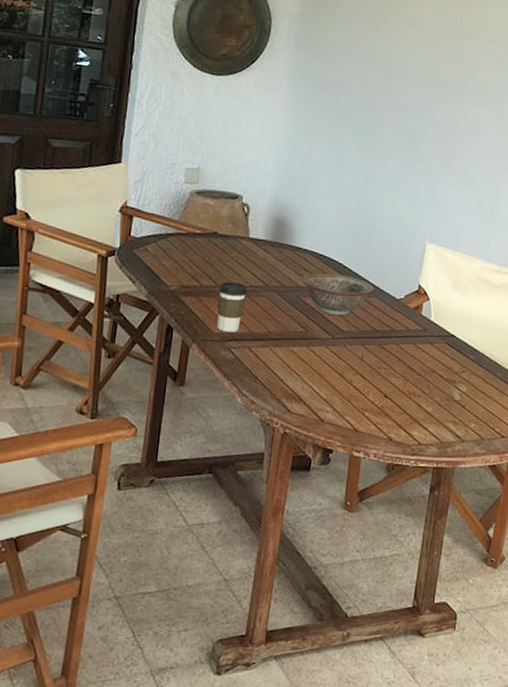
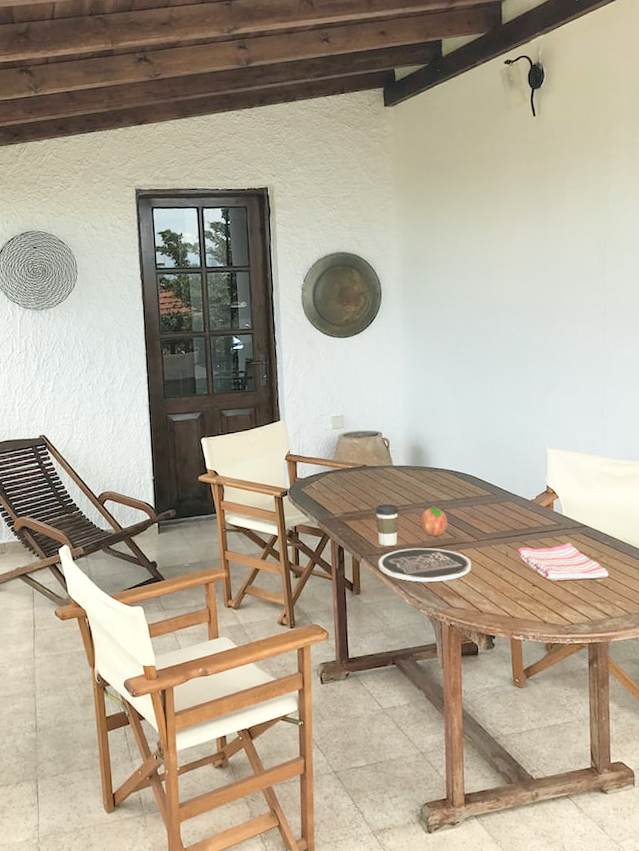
plate: none [211,337,321,381] -> present [378,547,472,582]
fruit: none [270,289,302,327] -> present [421,504,448,536]
decorative bowl: present [301,273,374,316] -> none [443,486,508,521]
dish towel: none [373,351,468,396] -> present [517,542,609,581]

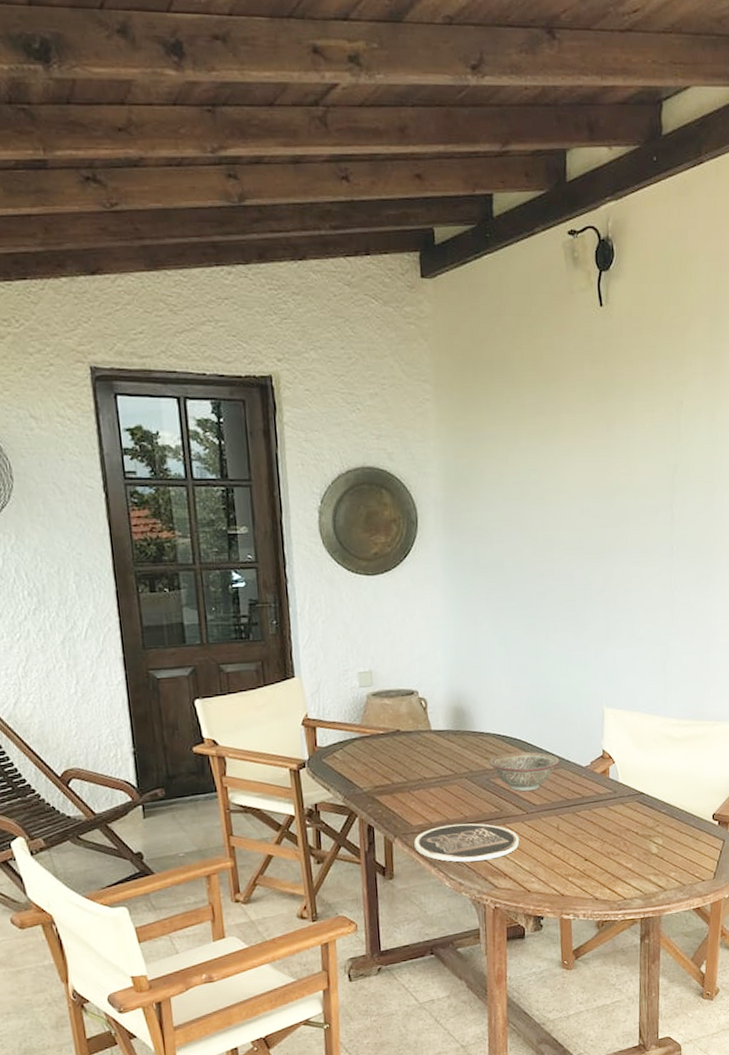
coffee cup: present [374,503,399,546] -> none [410,774,439,823]
fruit: present [421,504,448,536] -> none [463,774,494,810]
decorative bowl: none [443,486,508,521] -> present [488,752,560,792]
dish towel: present [517,542,609,581] -> none [569,812,664,854]

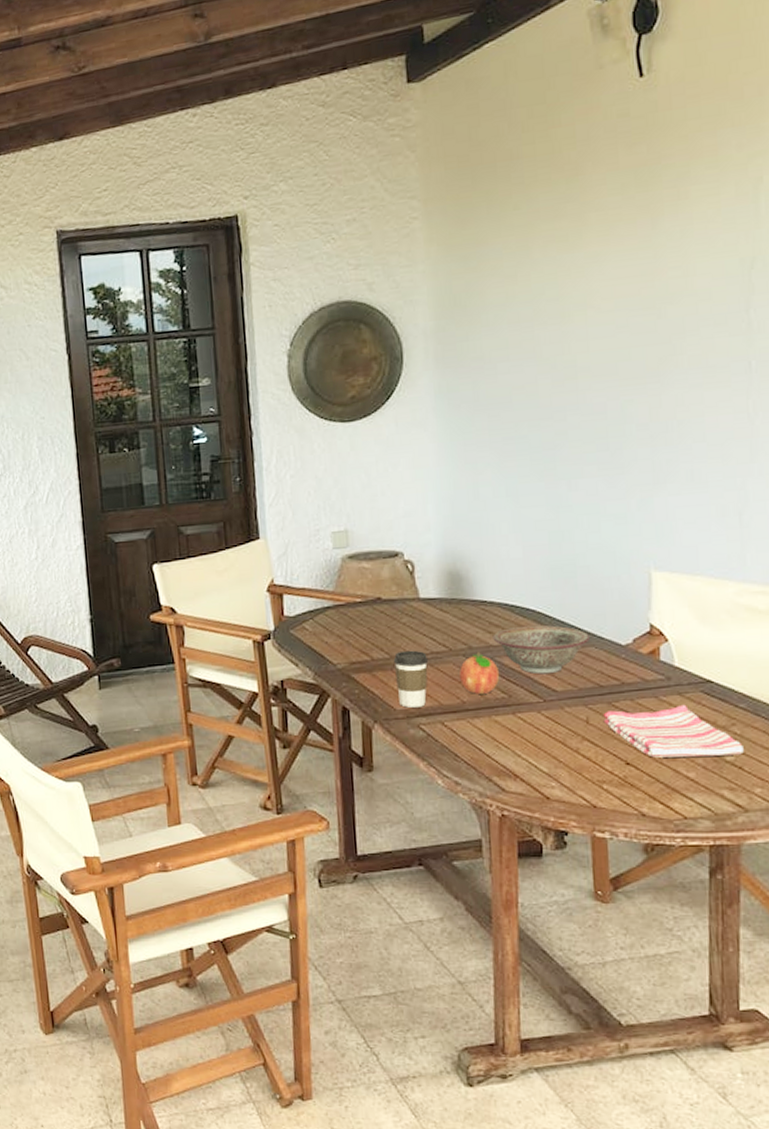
coffee cup: none [410,774,439,823] -> present [393,650,429,708]
plate: present [414,823,520,862] -> none [398,710,535,757]
fruit: none [463,774,494,810] -> present [460,651,500,694]
dish towel: none [569,812,664,854] -> present [603,704,744,758]

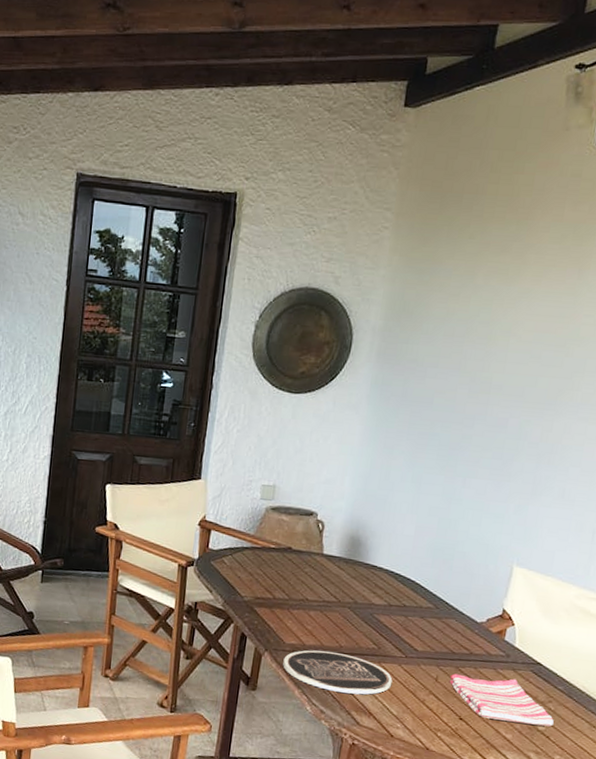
coffee cup: present [393,650,429,708] -> none [289,595,320,644]
plate: none [398,710,535,757] -> present [283,650,393,695]
fruit: present [460,651,500,694] -> none [342,606,375,643]
decorative bowl: present [492,625,590,674] -> none [375,591,453,636]

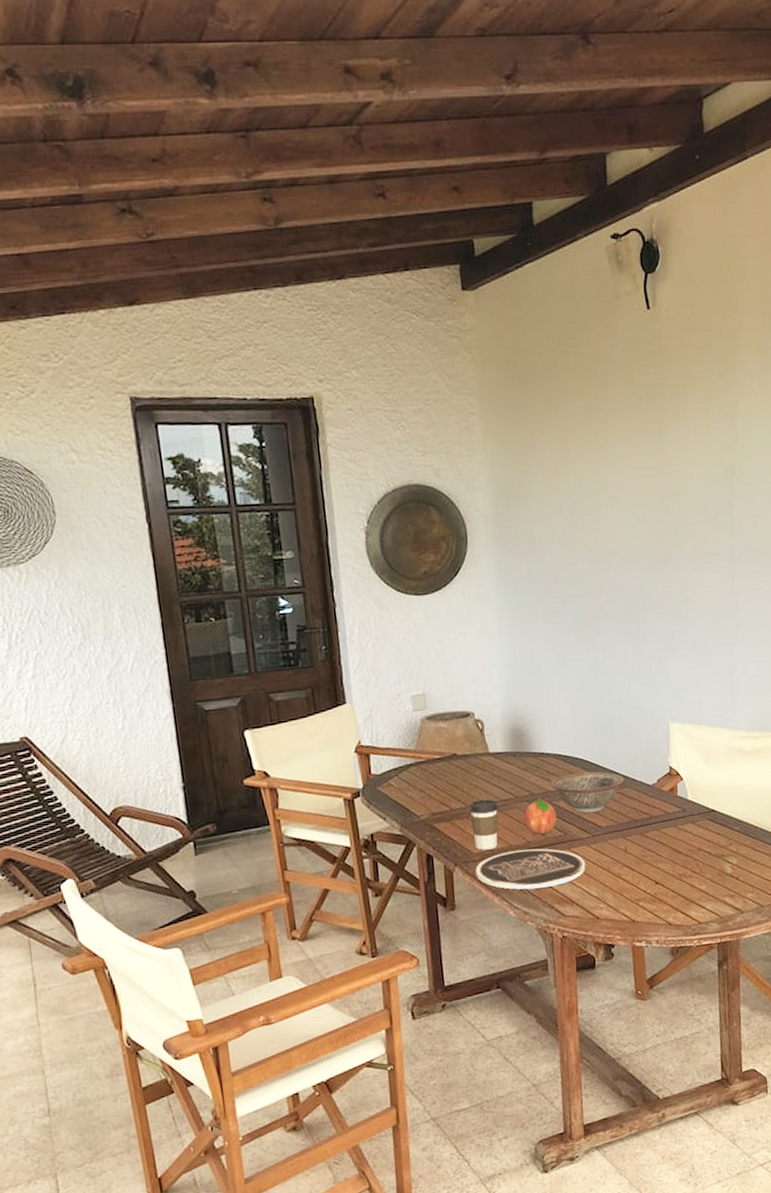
coffee cup: none [289,595,320,644] -> present [469,799,499,850]
fruit: none [342,606,375,643] -> present [524,796,557,834]
decorative bowl: none [375,591,453,636] -> present [550,771,625,814]
dish towel: present [449,673,554,727] -> none [637,831,739,876]

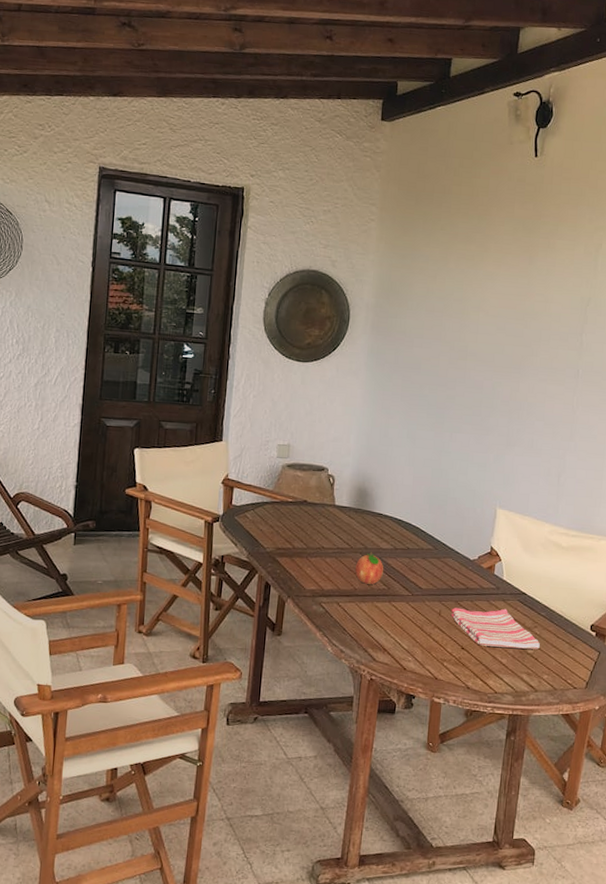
coffee cup: present [469,799,499,850] -> none [308,544,335,589]
plate: present [475,848,586,890] -> none [304,594,402,633]
decorative bowl: present [550,771,625,814] -> none [383,536,450,575]
dish towel: none [637,831,739,876] -> present [450,607,540,650]

